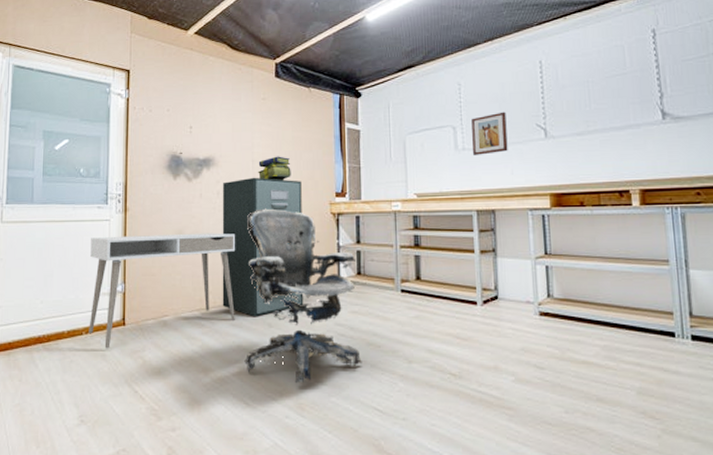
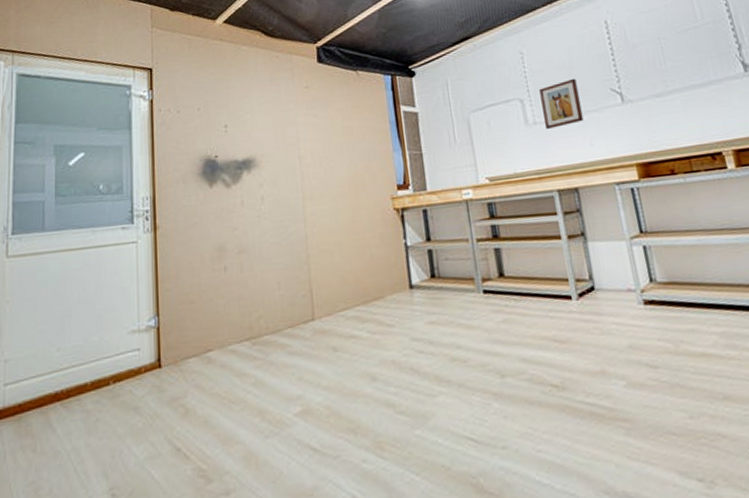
desk: present [89,233,236,349] -> none [115,244,293,399]
filing cabinet: present [222,177,304,316] -> none [266,175,372,340]
office chair: present [244,208,362,384] -> none [296,210,447,418]
stack of books: present [257,156,291,181] -> none [305,149,345,178]

